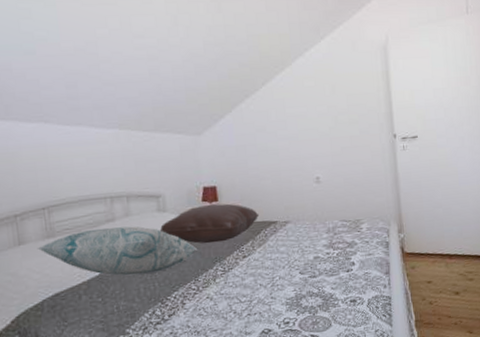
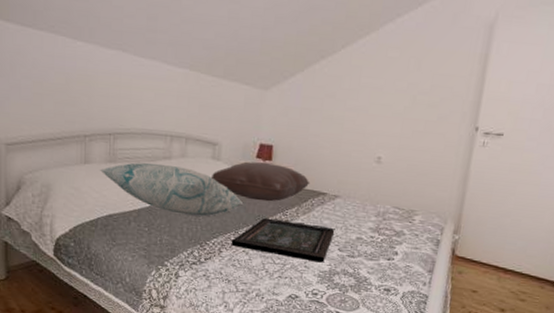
tray: none [192,254,293,295] -> present [231,217,335,263]

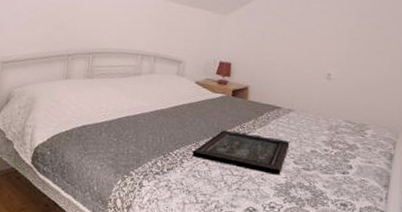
decorative pillow: present [99,162,242,217] -> none [78,78,203,128]
pillow: present [210,162,310,202] -> none [175,78,266,115]

